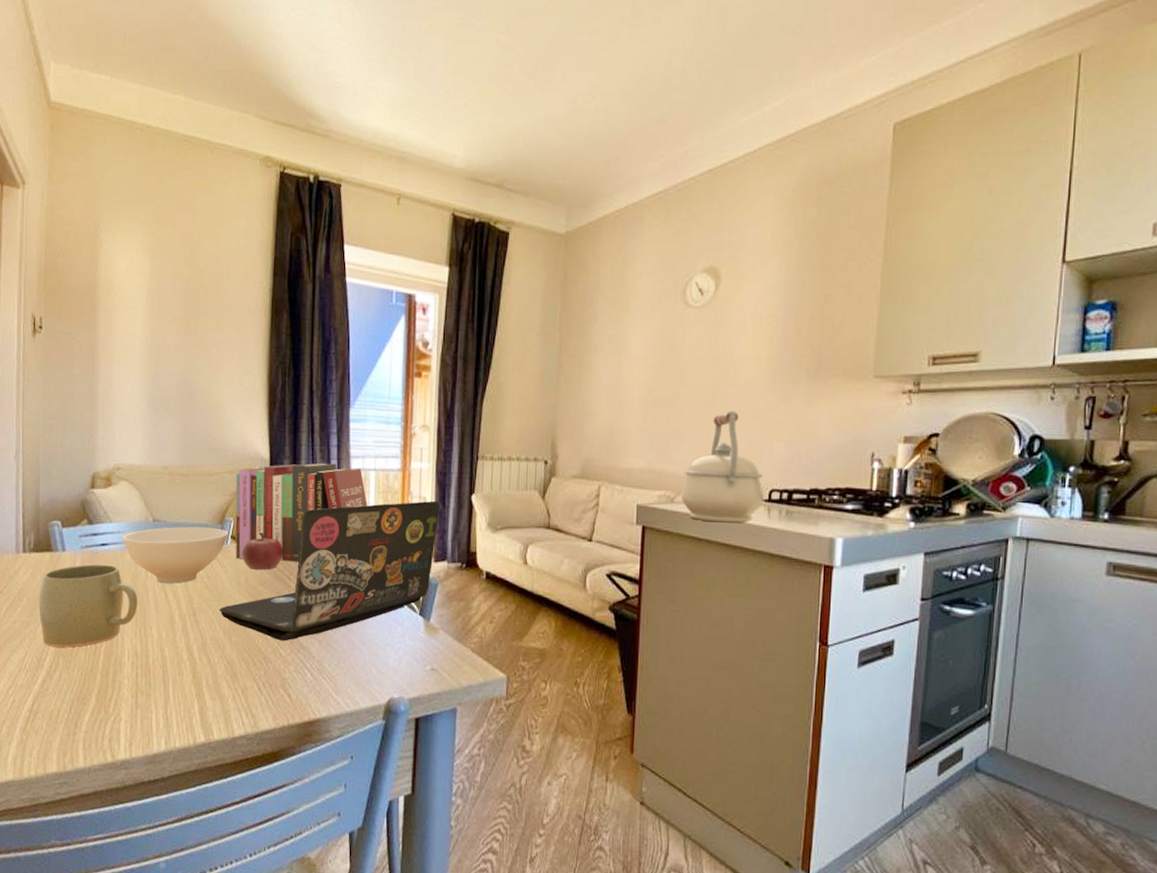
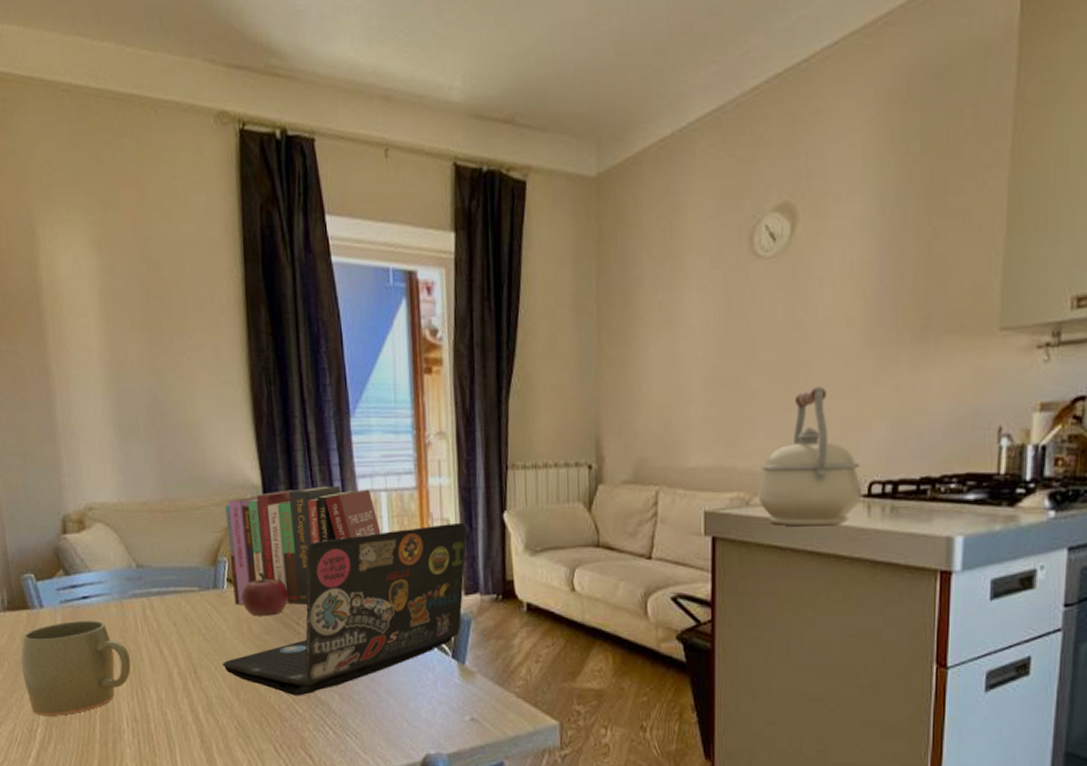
bowl: present [122,526,228,583] -> none [104,570,224,637]

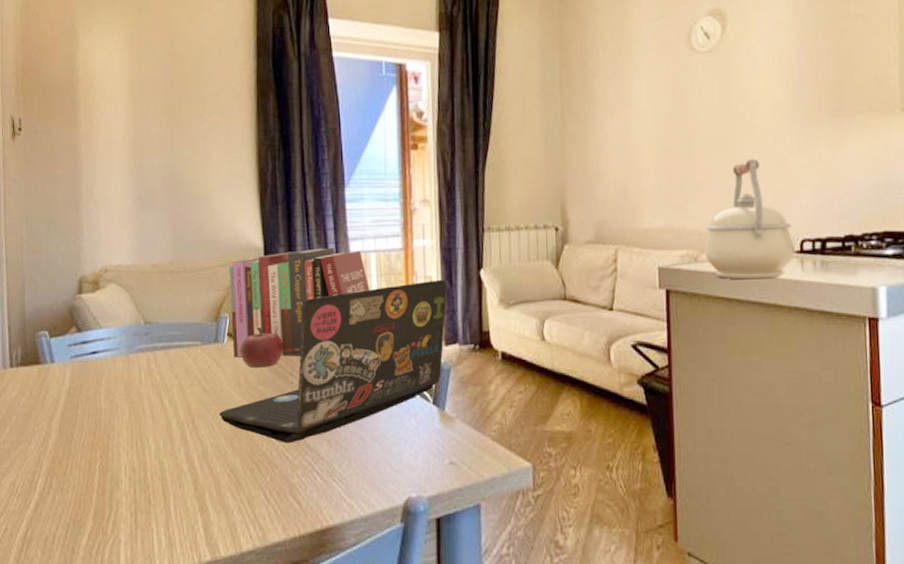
mug: present [21,620,131,716] -> none [28,373,132,467]

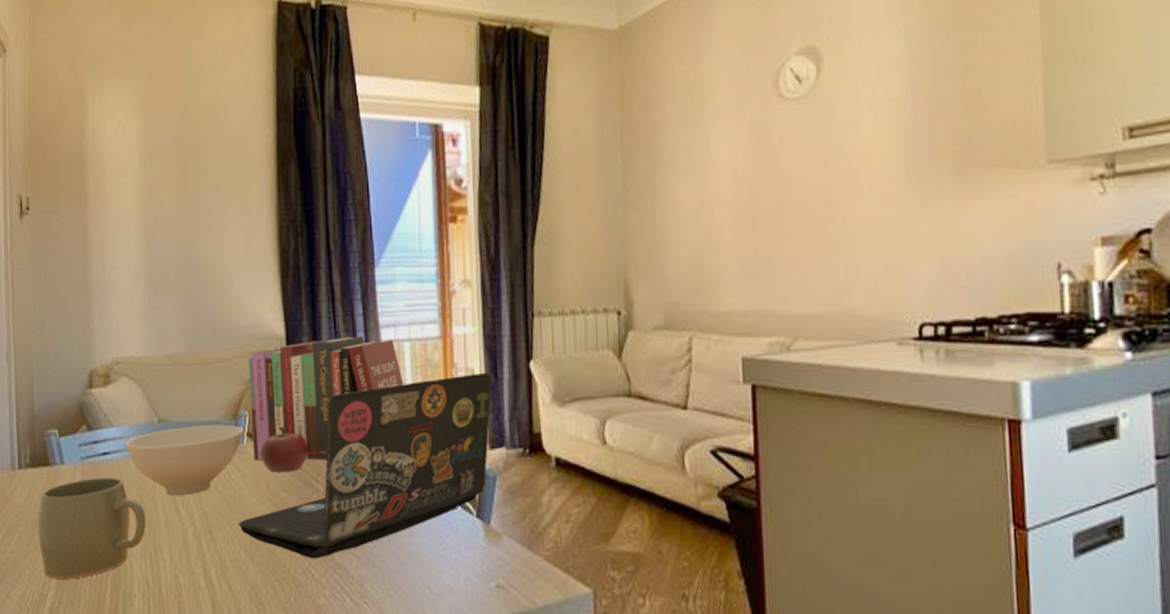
mug: none [28,373,132,467] -> present [37,477,146,579]
bowl: none [113,326,224,389] -> present [125,425,244,495]
kettle: present [704,158,795,280] -> none [798,225,912,373]

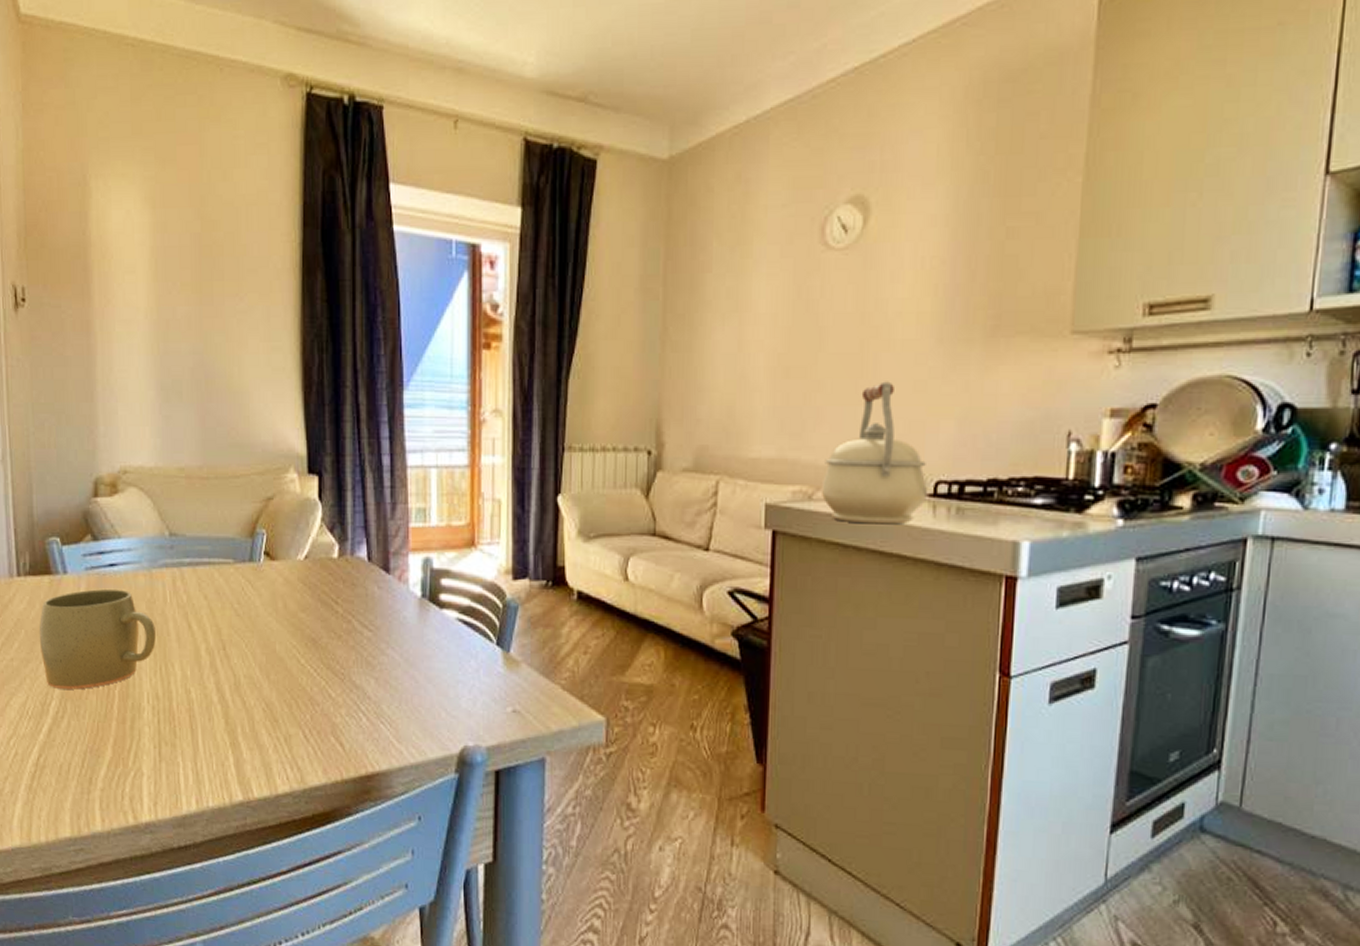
bowl: present [125,425,244,495] -> none [133,541,261,611]
laptop: present [238,372,492,559] -> none [253,503,519,679]
books: present [248,336,404,461] -> none [266,459,429,582]
fruit: present [260,426,309,472] -> none [278,547,328,593]
kettle: none [798,225,912,373] -> present [820,381,927,525]

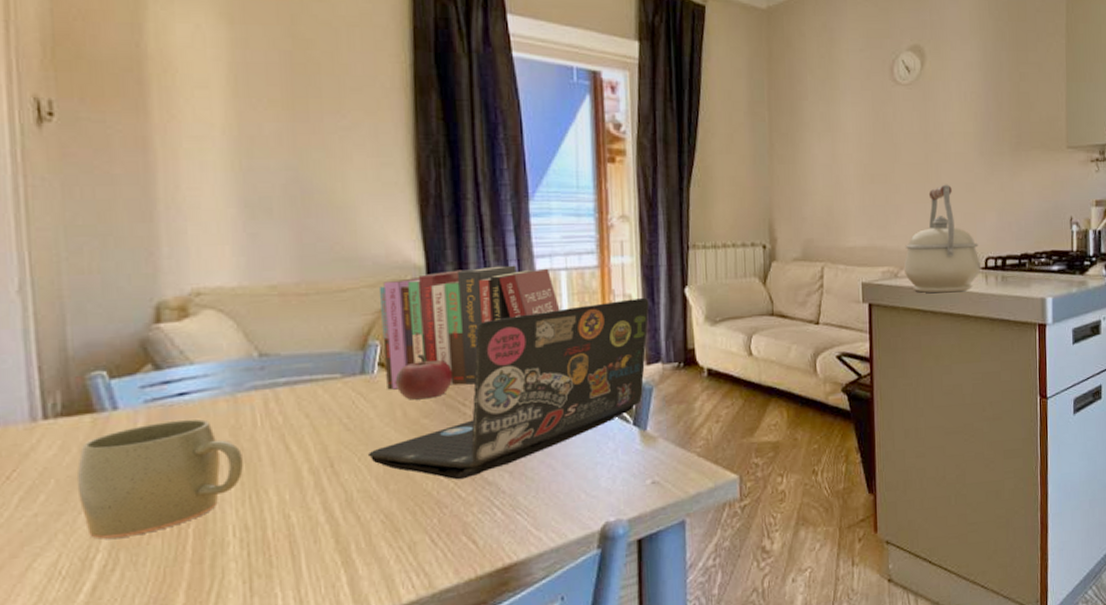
laptop: none [253,503,519,679] -> present [367,297,649,480]
books: none [266,459,429,582] -> present [378,265,560,390]
fruit: none [278,547,328,593] -> present [395,354,454,400]

